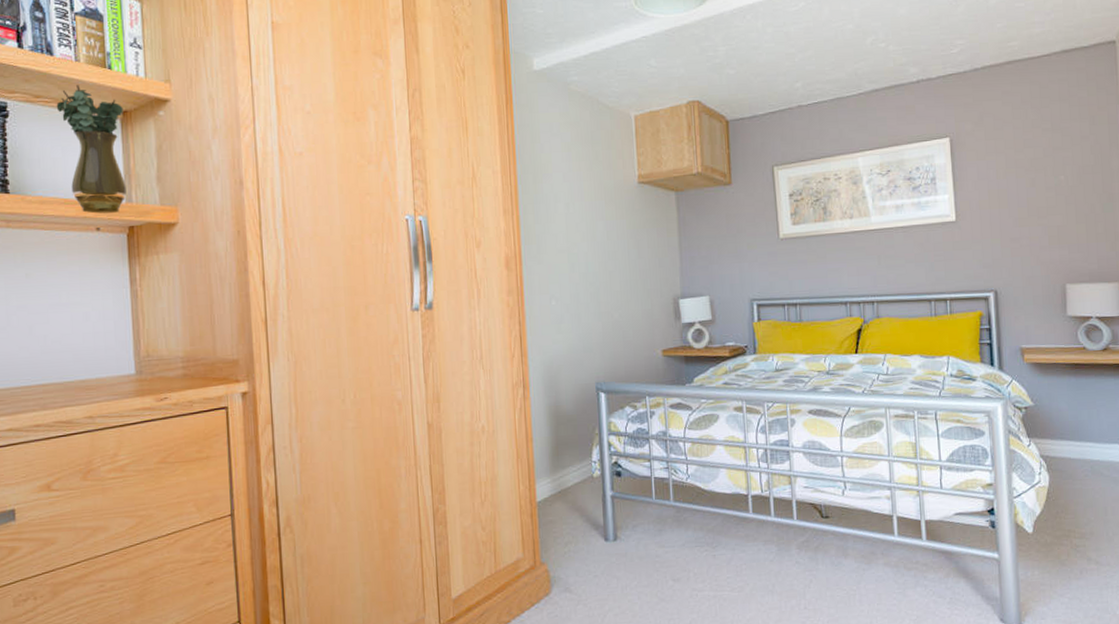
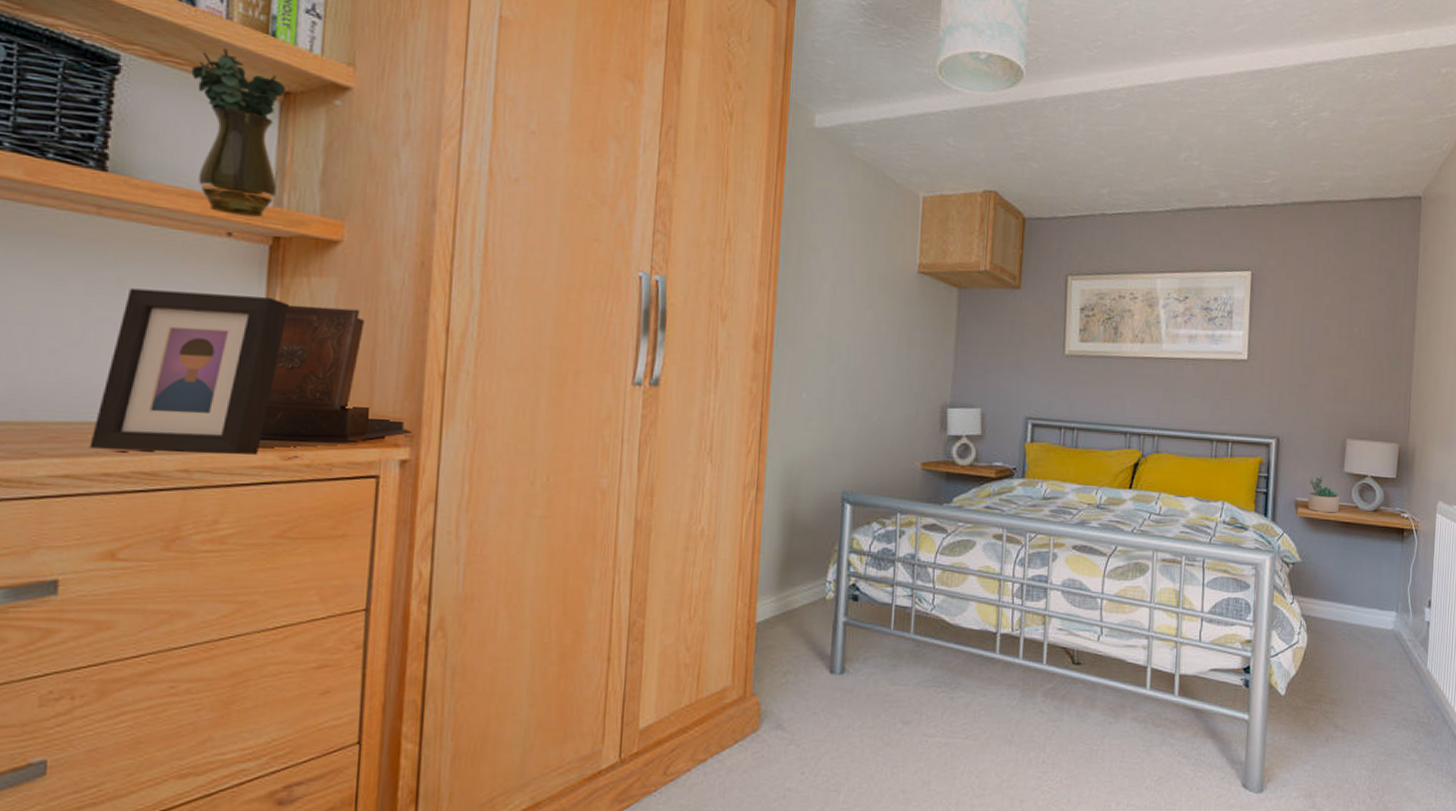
picture frame: none [23,275,147,407] -> present [89,288,290,455]
jewelry box: none [138,275,248,386] -> present [260,304,412,442]
succulent plant: none [1032,320,1067,357] -> present [1307,474,1340,513]

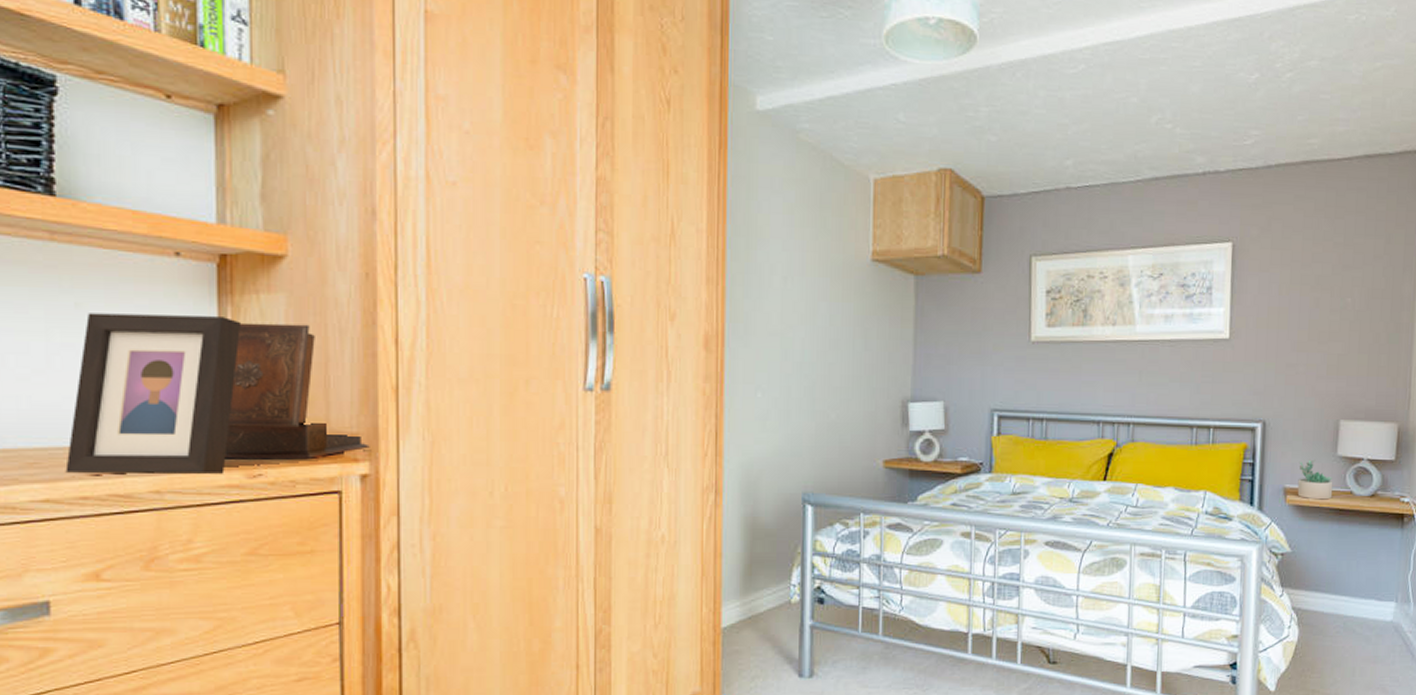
vase: present [191,49,286,217] -> none [125,63,219,235]

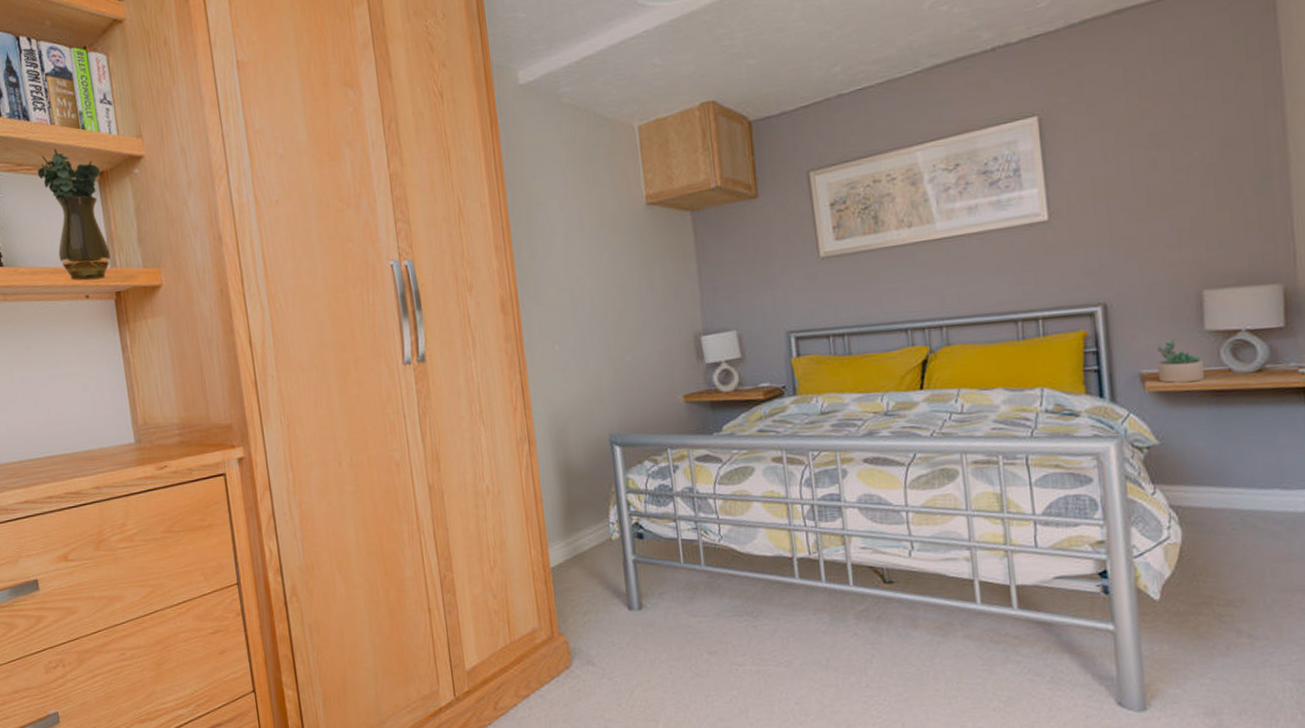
picture frame: present [65,313,242,475] -> none [34,342,141,479]
vase: none [125,63,219,235] -> present [37,149,111,281]
jewelry box: present [224,322,370,459] -> none [135,339,242,455]

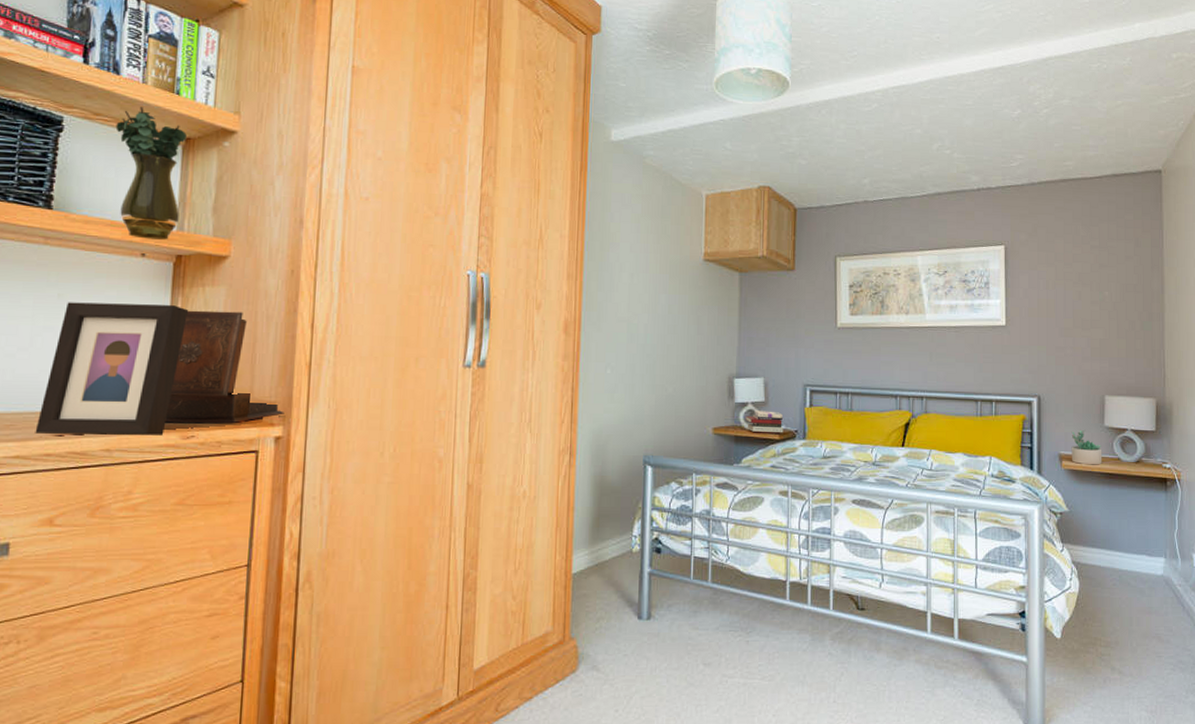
picture frame: none [34,342,141,479] -> present [35,302,189,436]
jewelry box: none [135,339,242,455] -> present [165,310,284,423]
books: none [720,367,768,396] -> present [746,410,784,435]

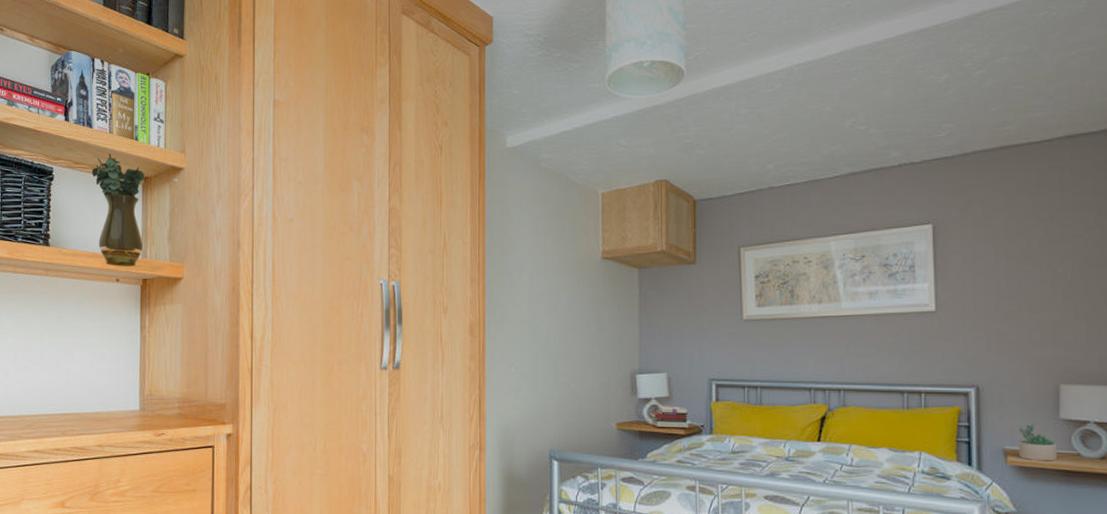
picture frame: present [35,302,189,436] -> none [48,322,155,434]
jewelry box: present [165,310,284,423] -> none [141,326,233,422]

